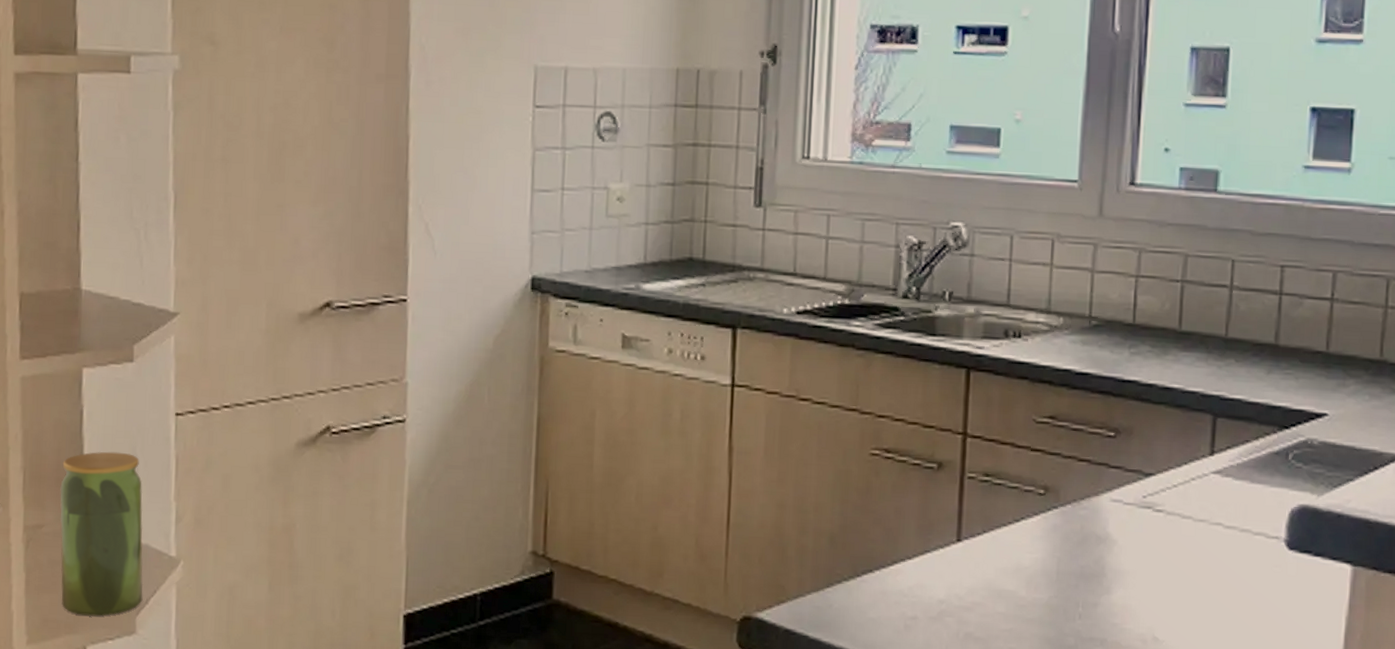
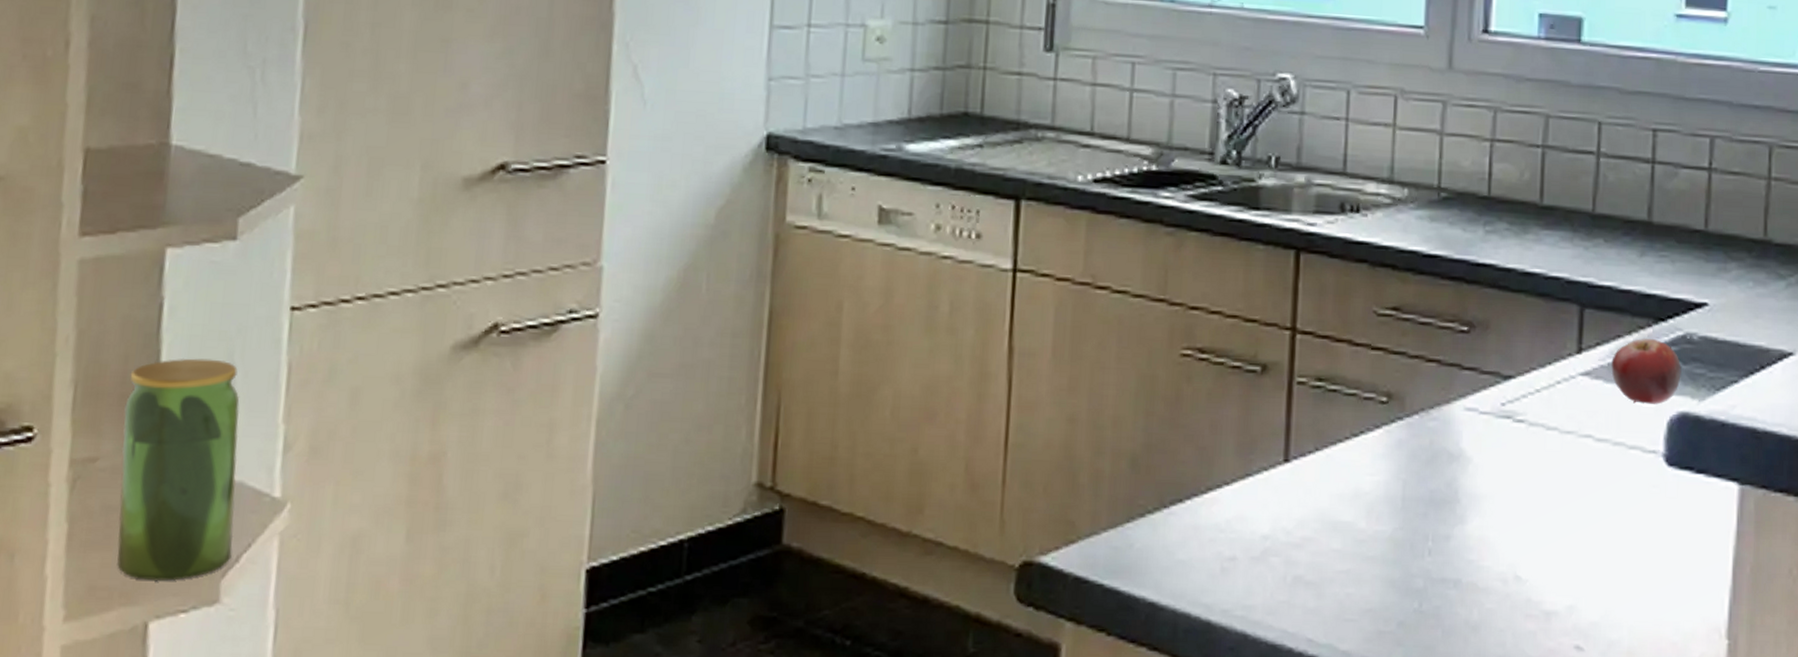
fruit: none [1240,443,1303,499] -> present [1611,339,1682,405]

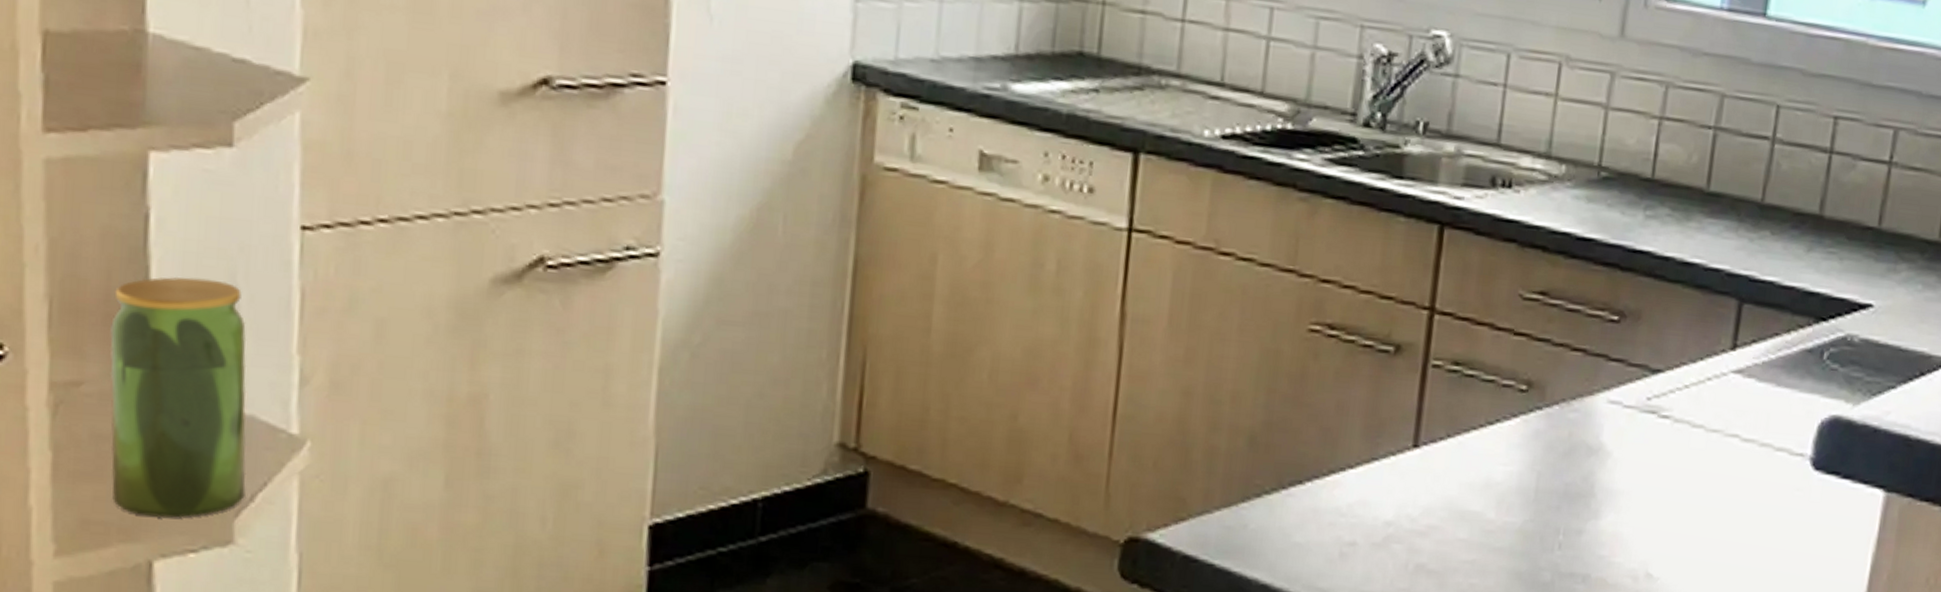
fruit: present [1611,339,1682,405] -> none [1765,338,1839,407]

